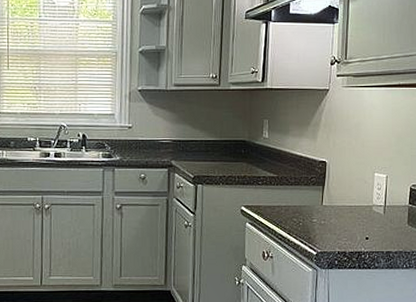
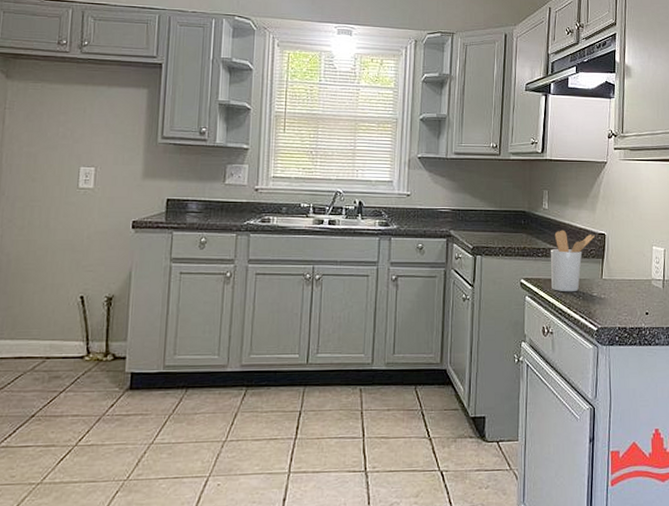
utensil holder: none [270,158,316,219] -> present [550,230,595,292]

